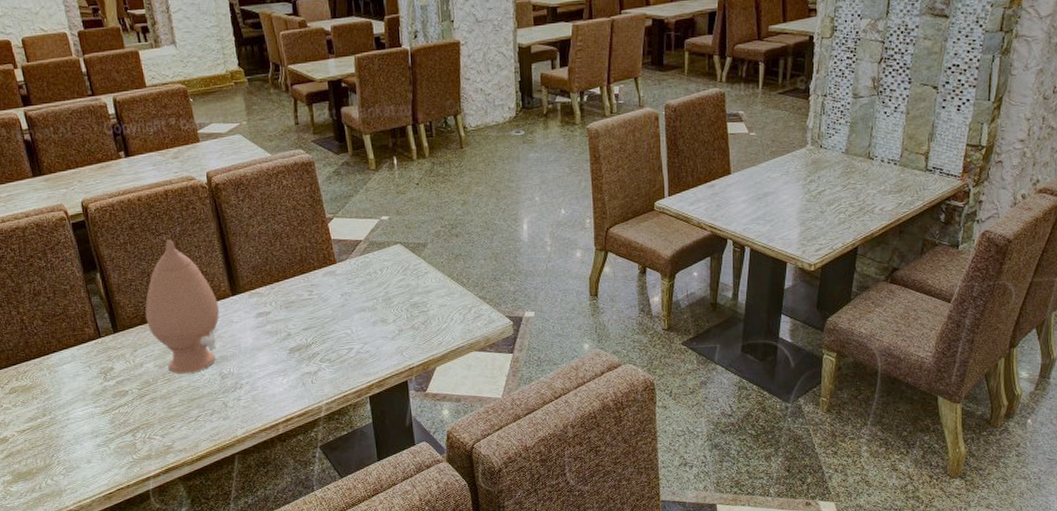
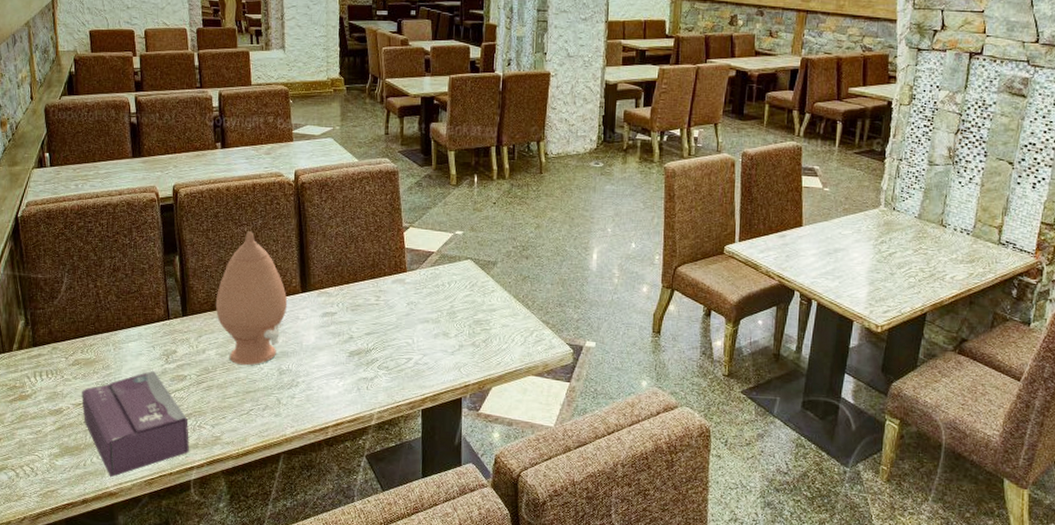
tissue box: none [24,389,143,497] -> present [82,370,189,478]

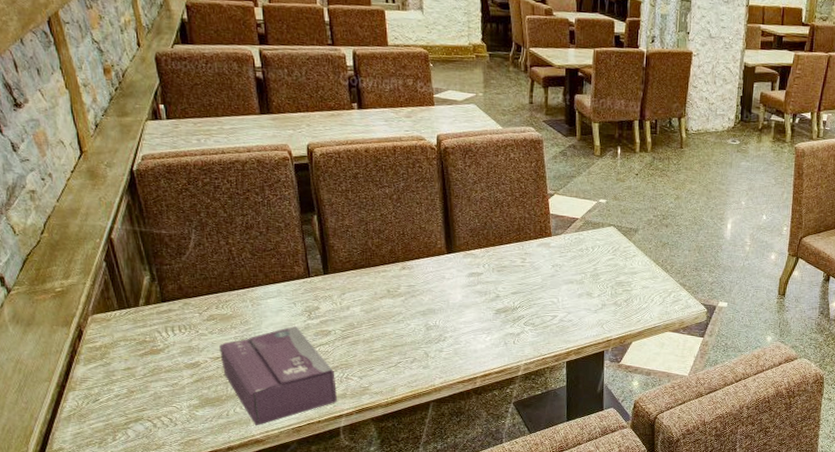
vase: present [215,231,288,366] -> none [358,193,433,322]

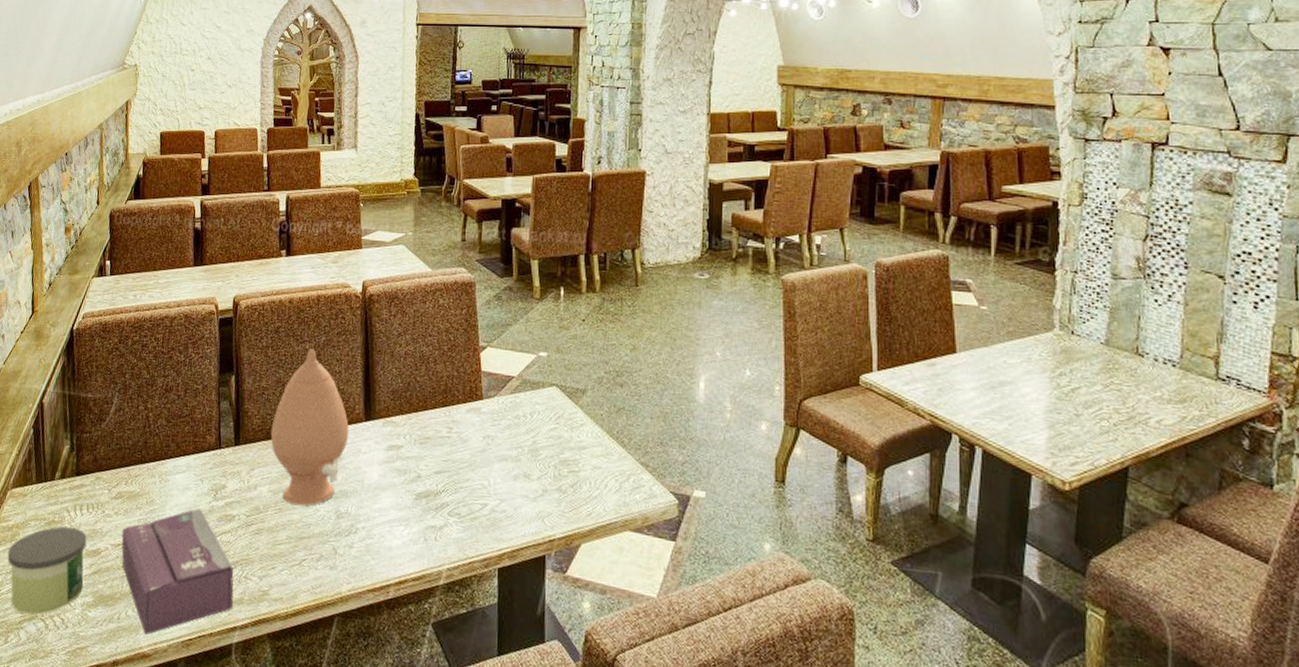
candle: none [100,345,187,417] -> present [7,526,87,615]
vase: none [358,193,433,322] -> present [270,349,350,506]

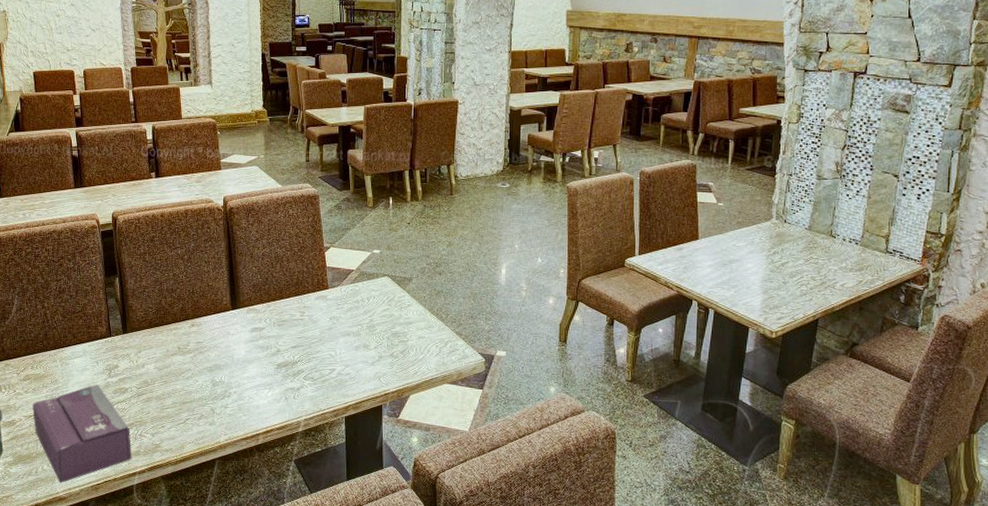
vase: present [270,349,350,506] -> none [153,254,219,378]

